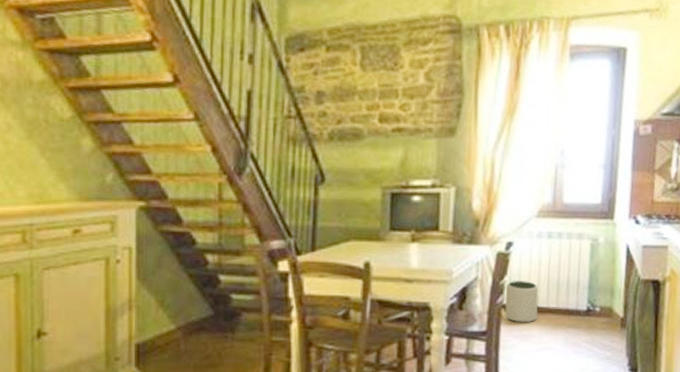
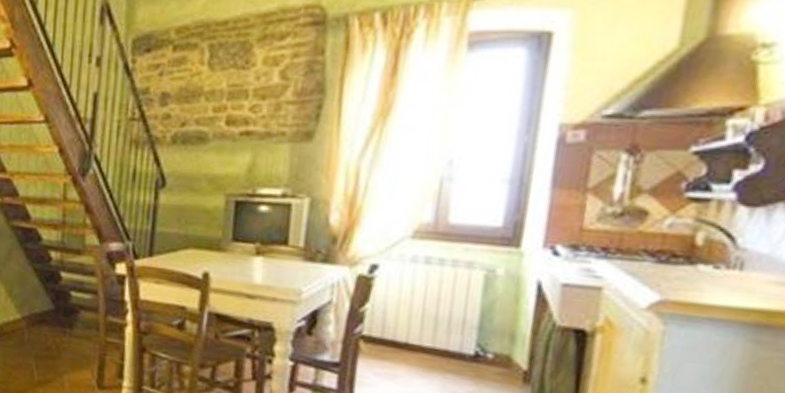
plant pot: present [505,281,539,323] -> none [364,309,410,360]

